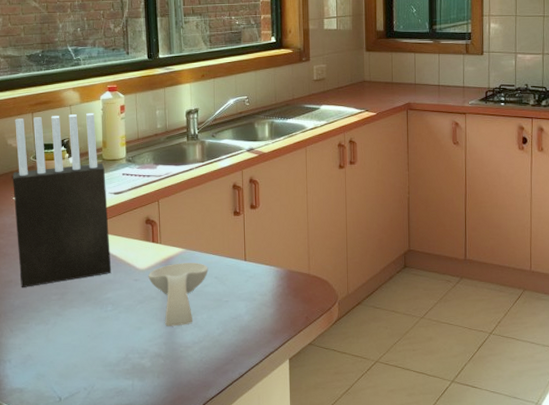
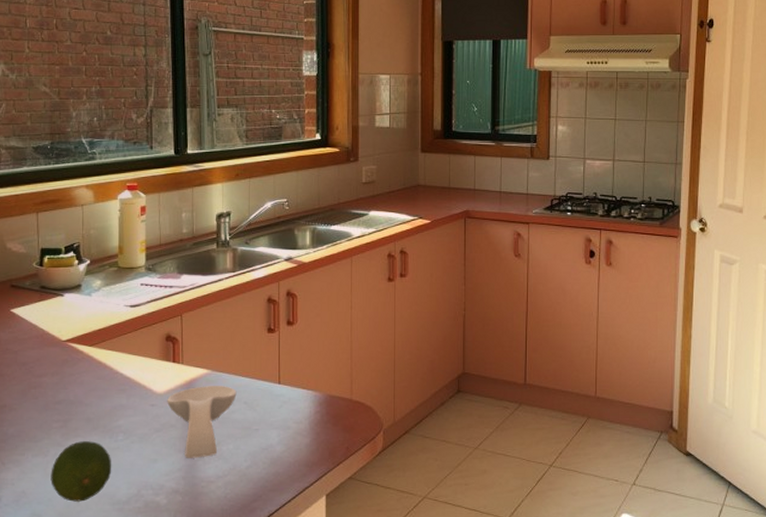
knife block: present [13,113,112,288] -> none [11,214,124,414]
fruit: none [51,312,103,364] -> present [50,441,112,502]

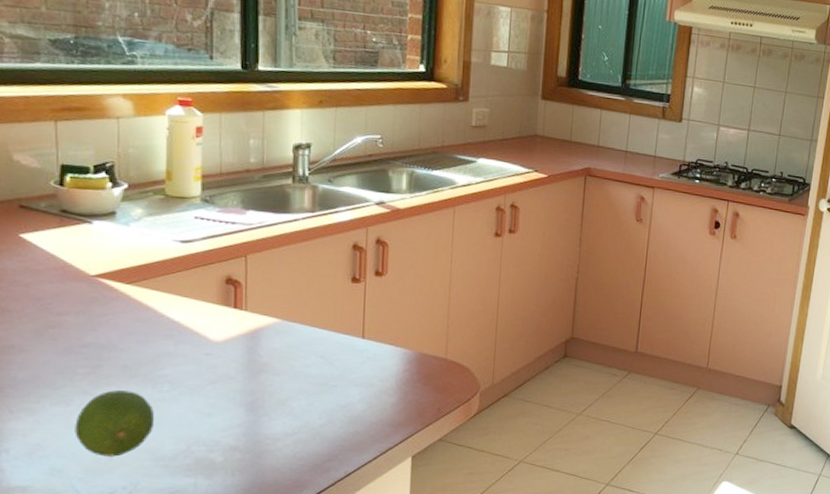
spoon rest: present [167,386,237,458] -> none [226,336,312,414]

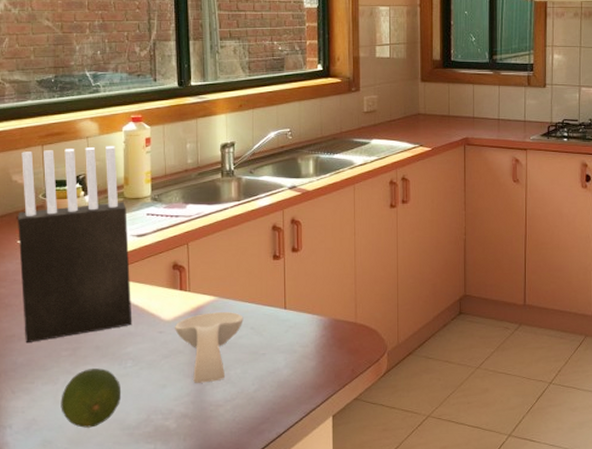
knife block: none [20,126,172,357] -> present [18,146,132,344]
spoon rest: none [226,336,312,414] -> present [175,312,244,383]

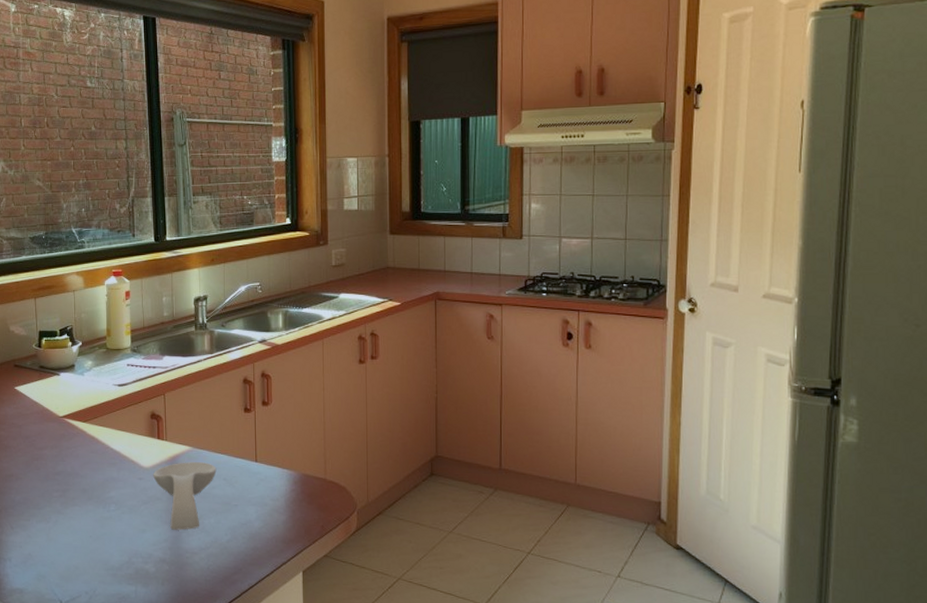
knife block: present [18,146,132,344] -> none [15,299,115,483]
fruit: present [61,368,122,428] -> none [52,510,106,566]

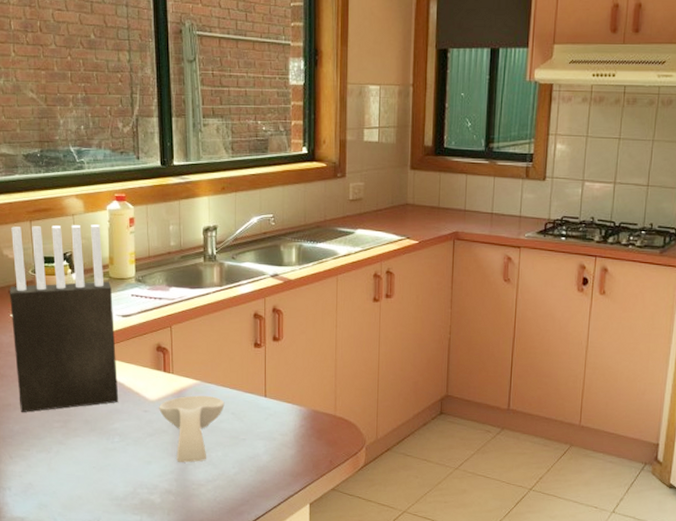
knife block: none [15,299,115,483] -> present [10,224,119,413]

